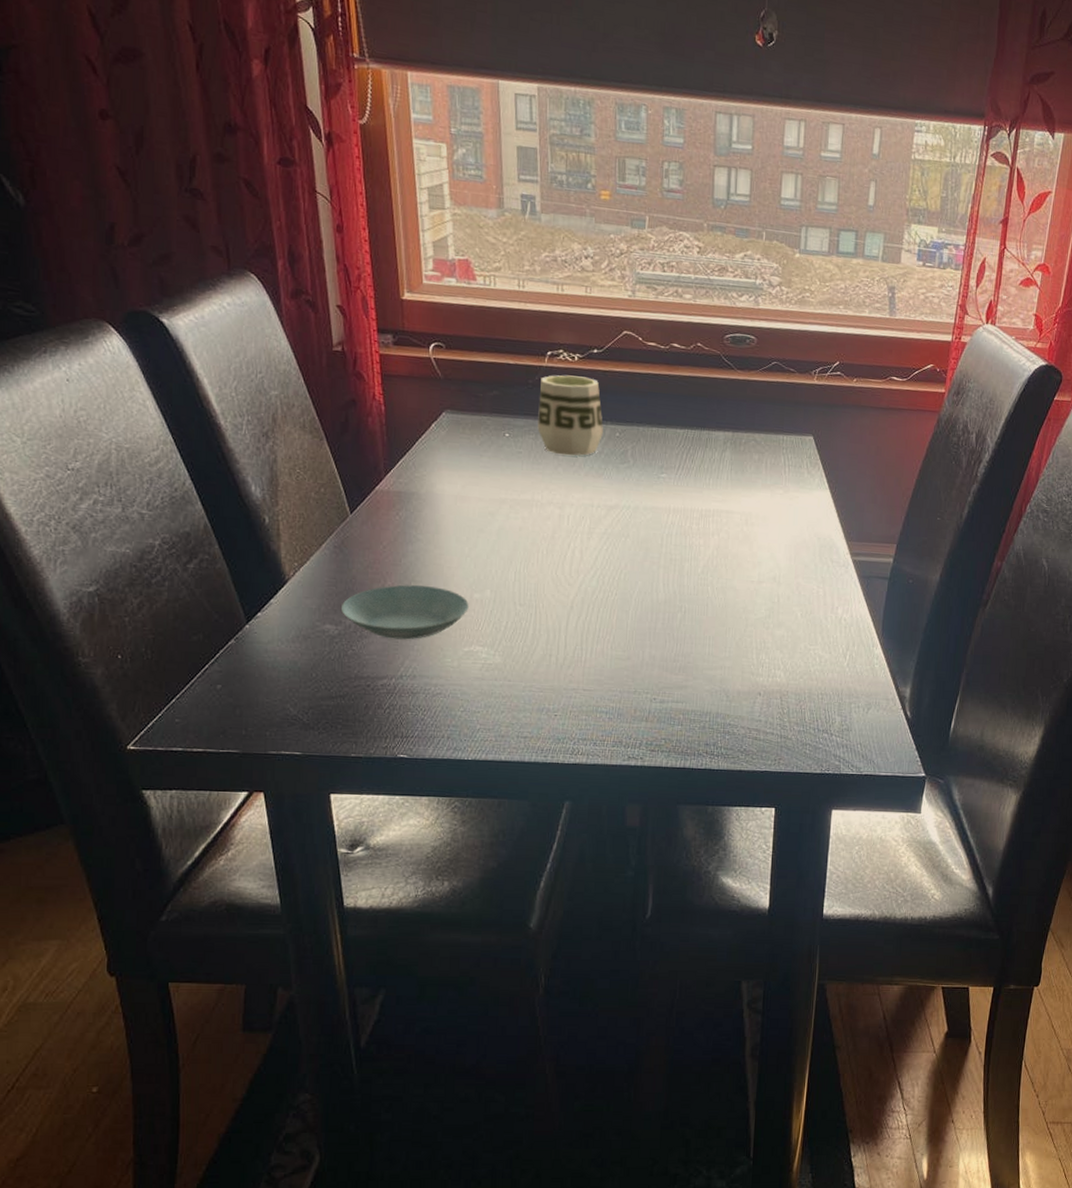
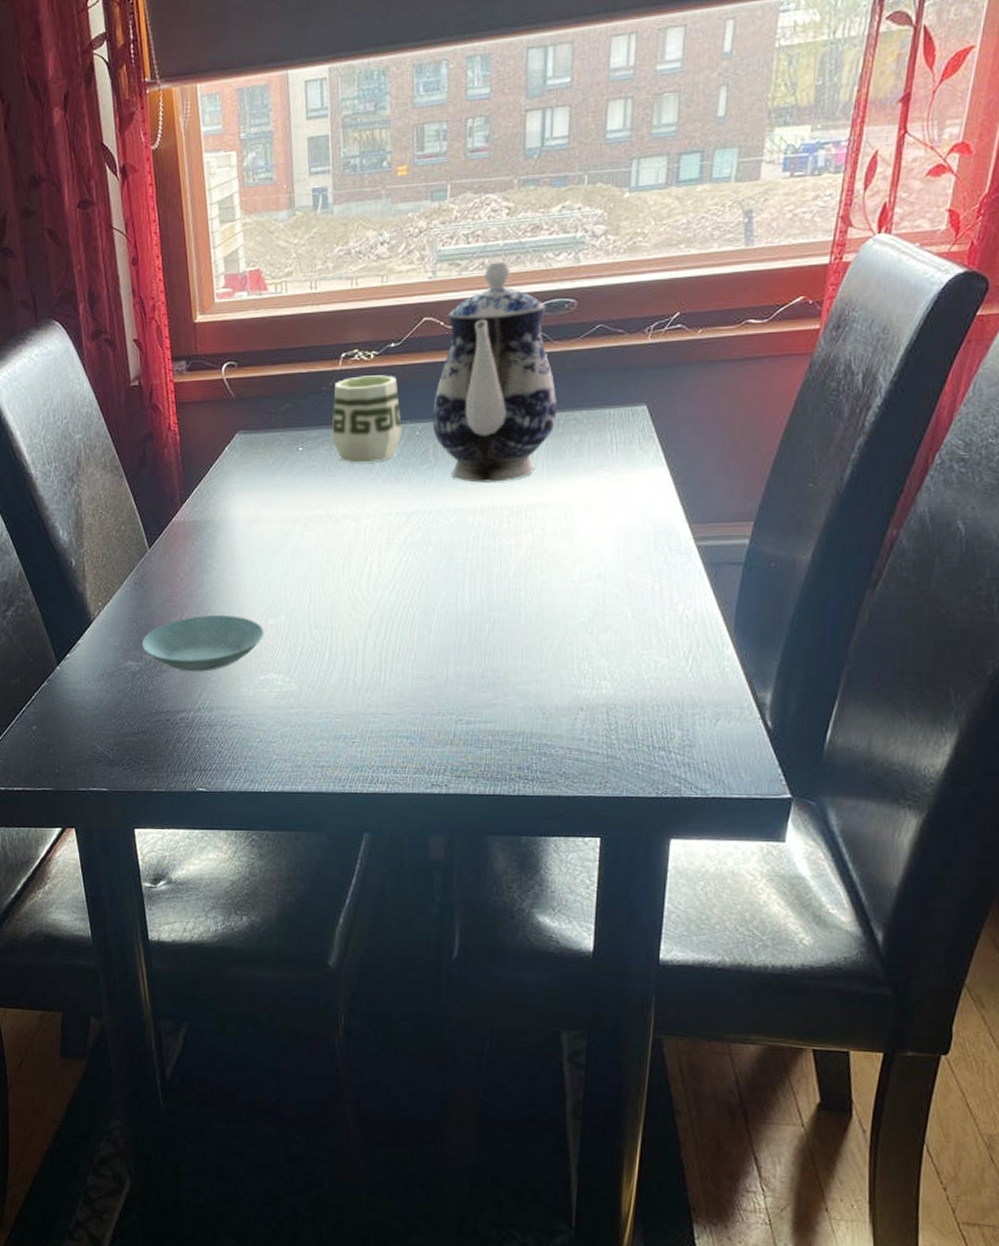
teapot: none [631,291,739,488] -> present [432,260,557,483]

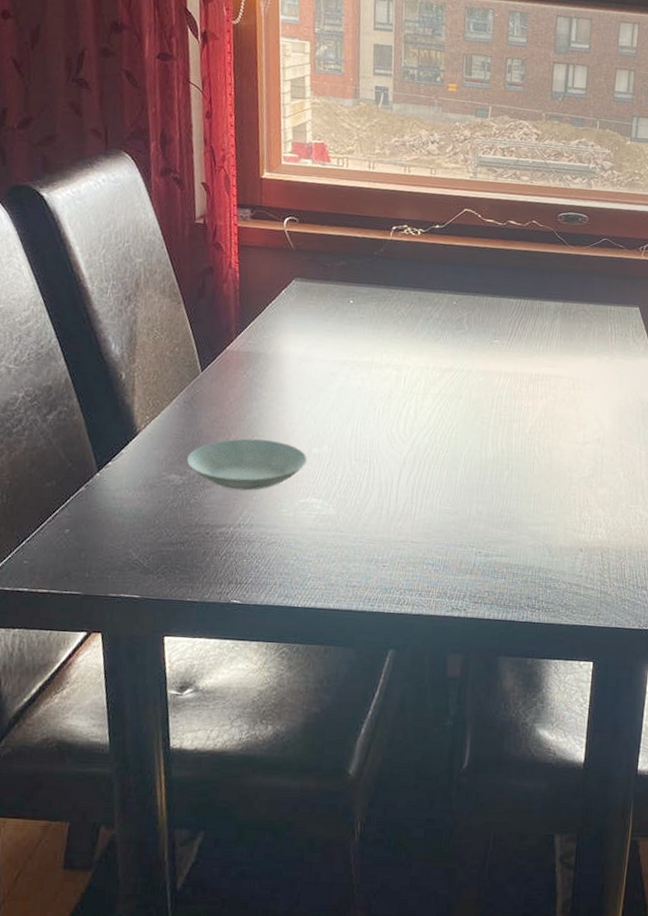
cup: present [332,375,403,463] -> none [380,247,442,322]
teapot: present [432,260,557,483] -> none [467,173,570,353]

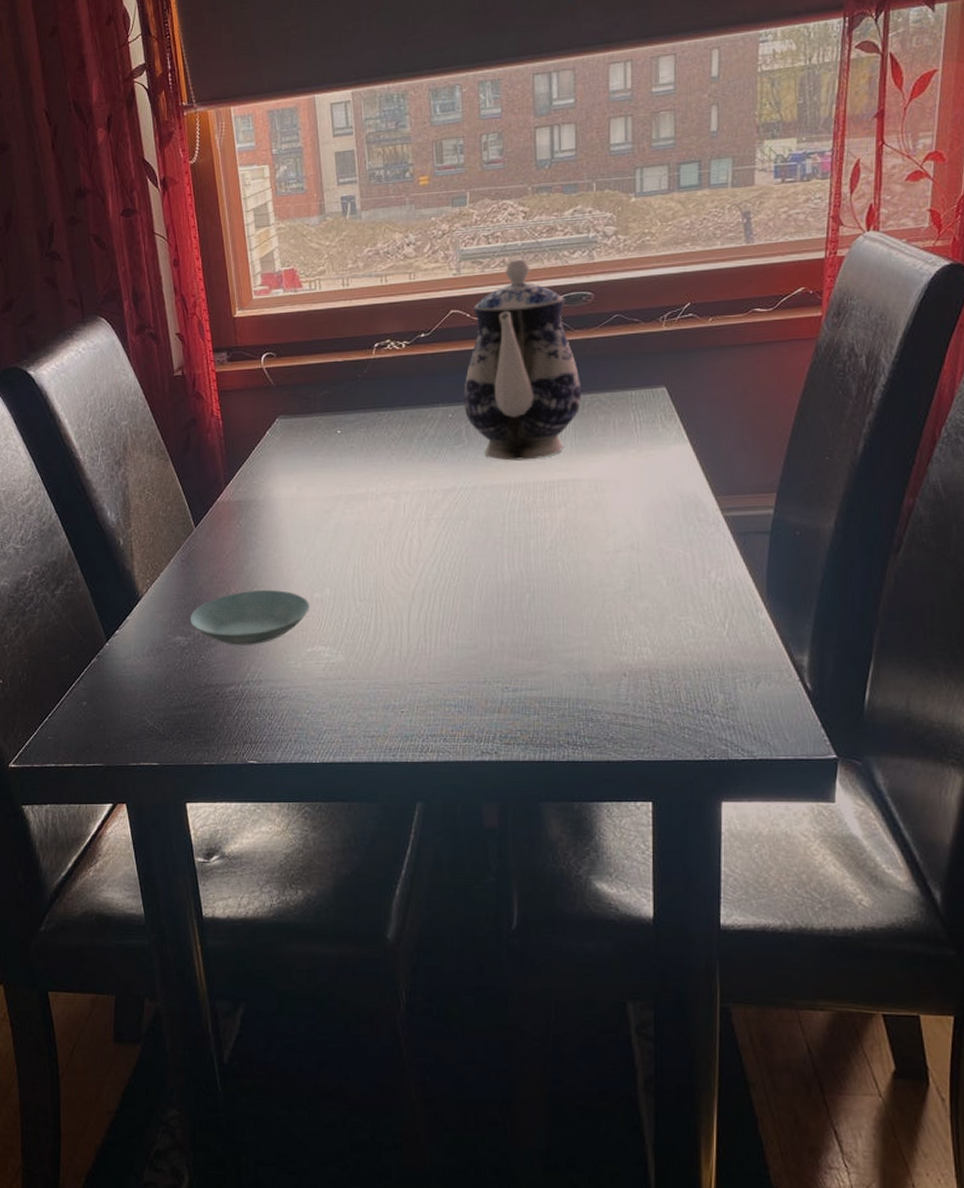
teapot: none [467,173,570,353] -> present [464,258,581,461]

